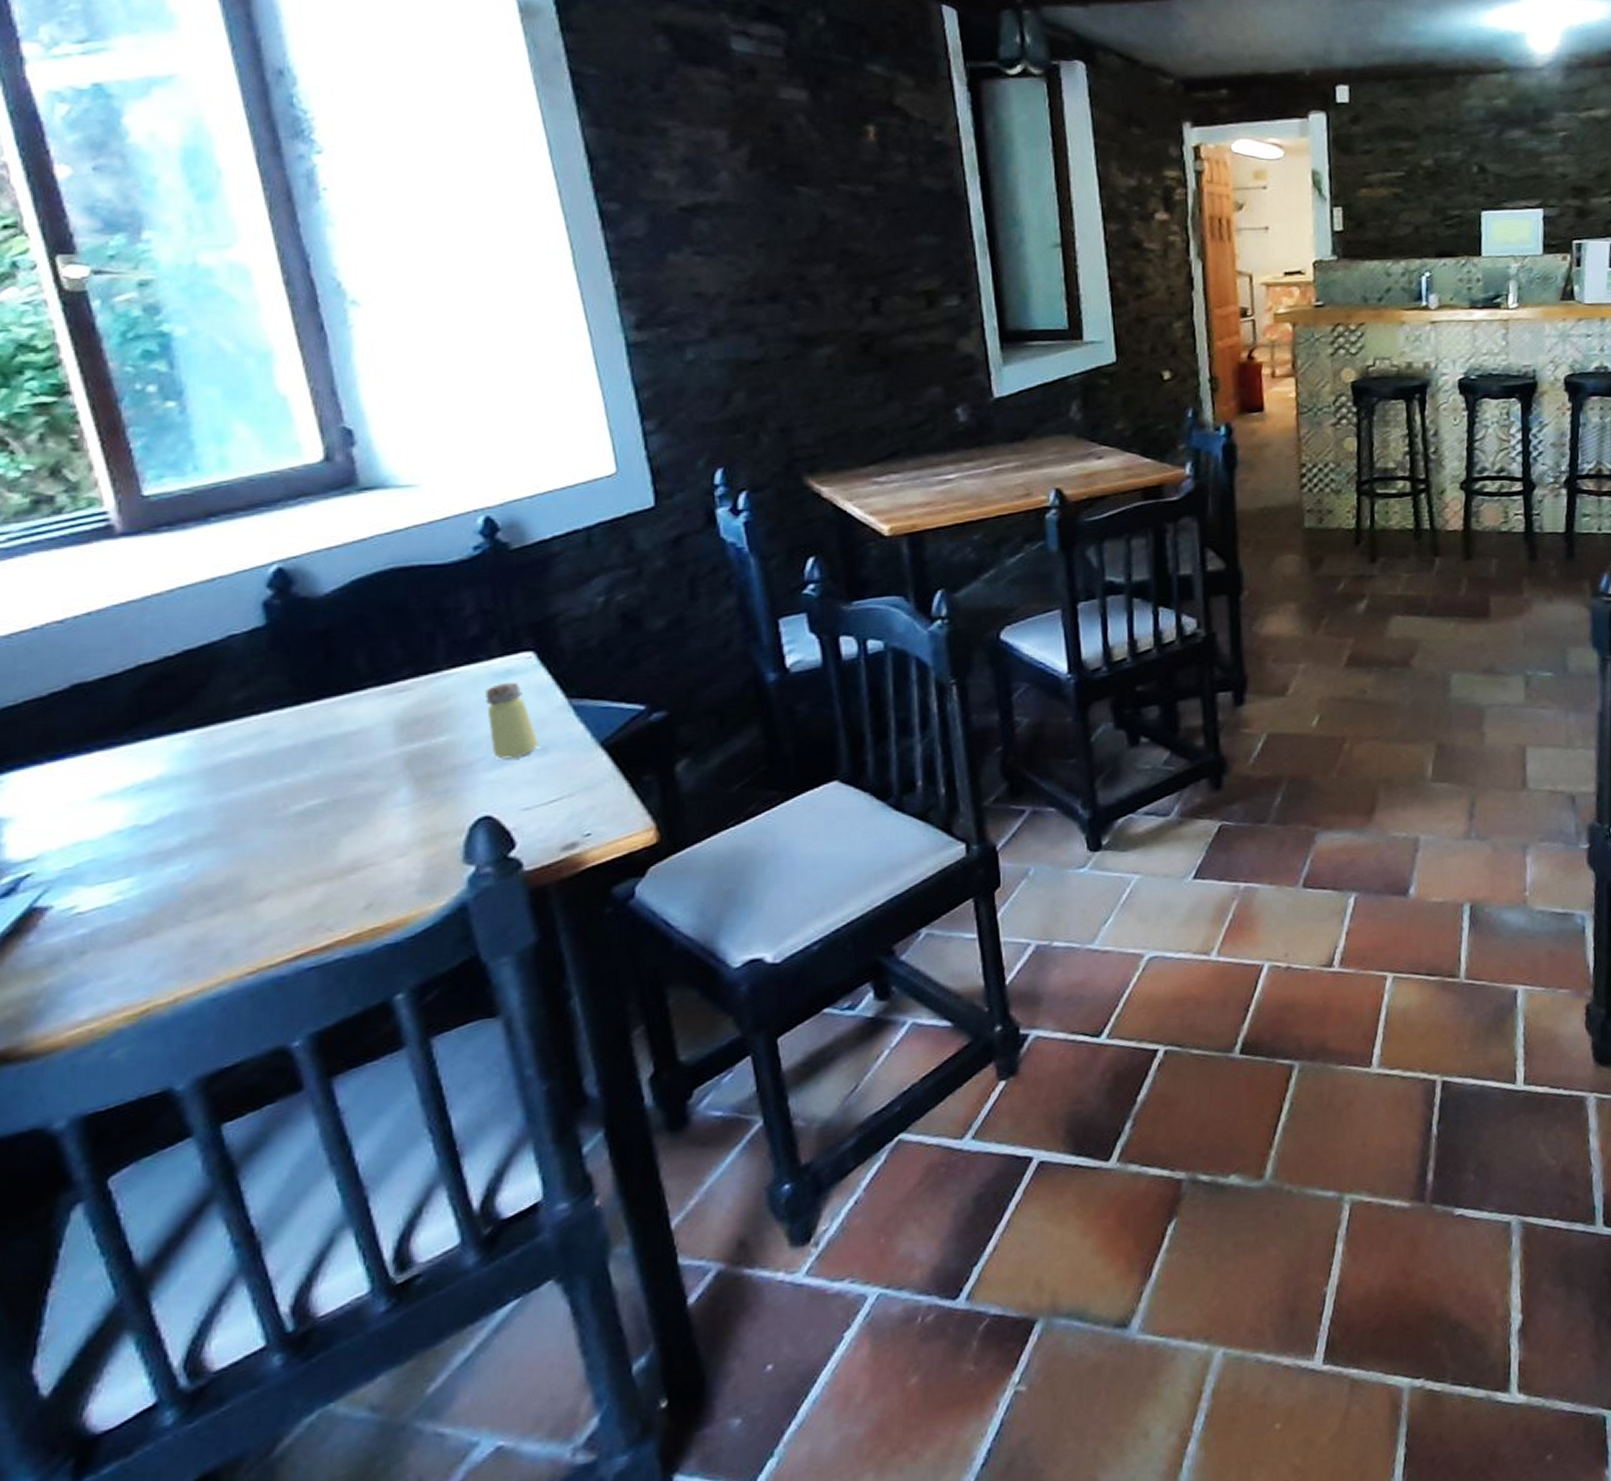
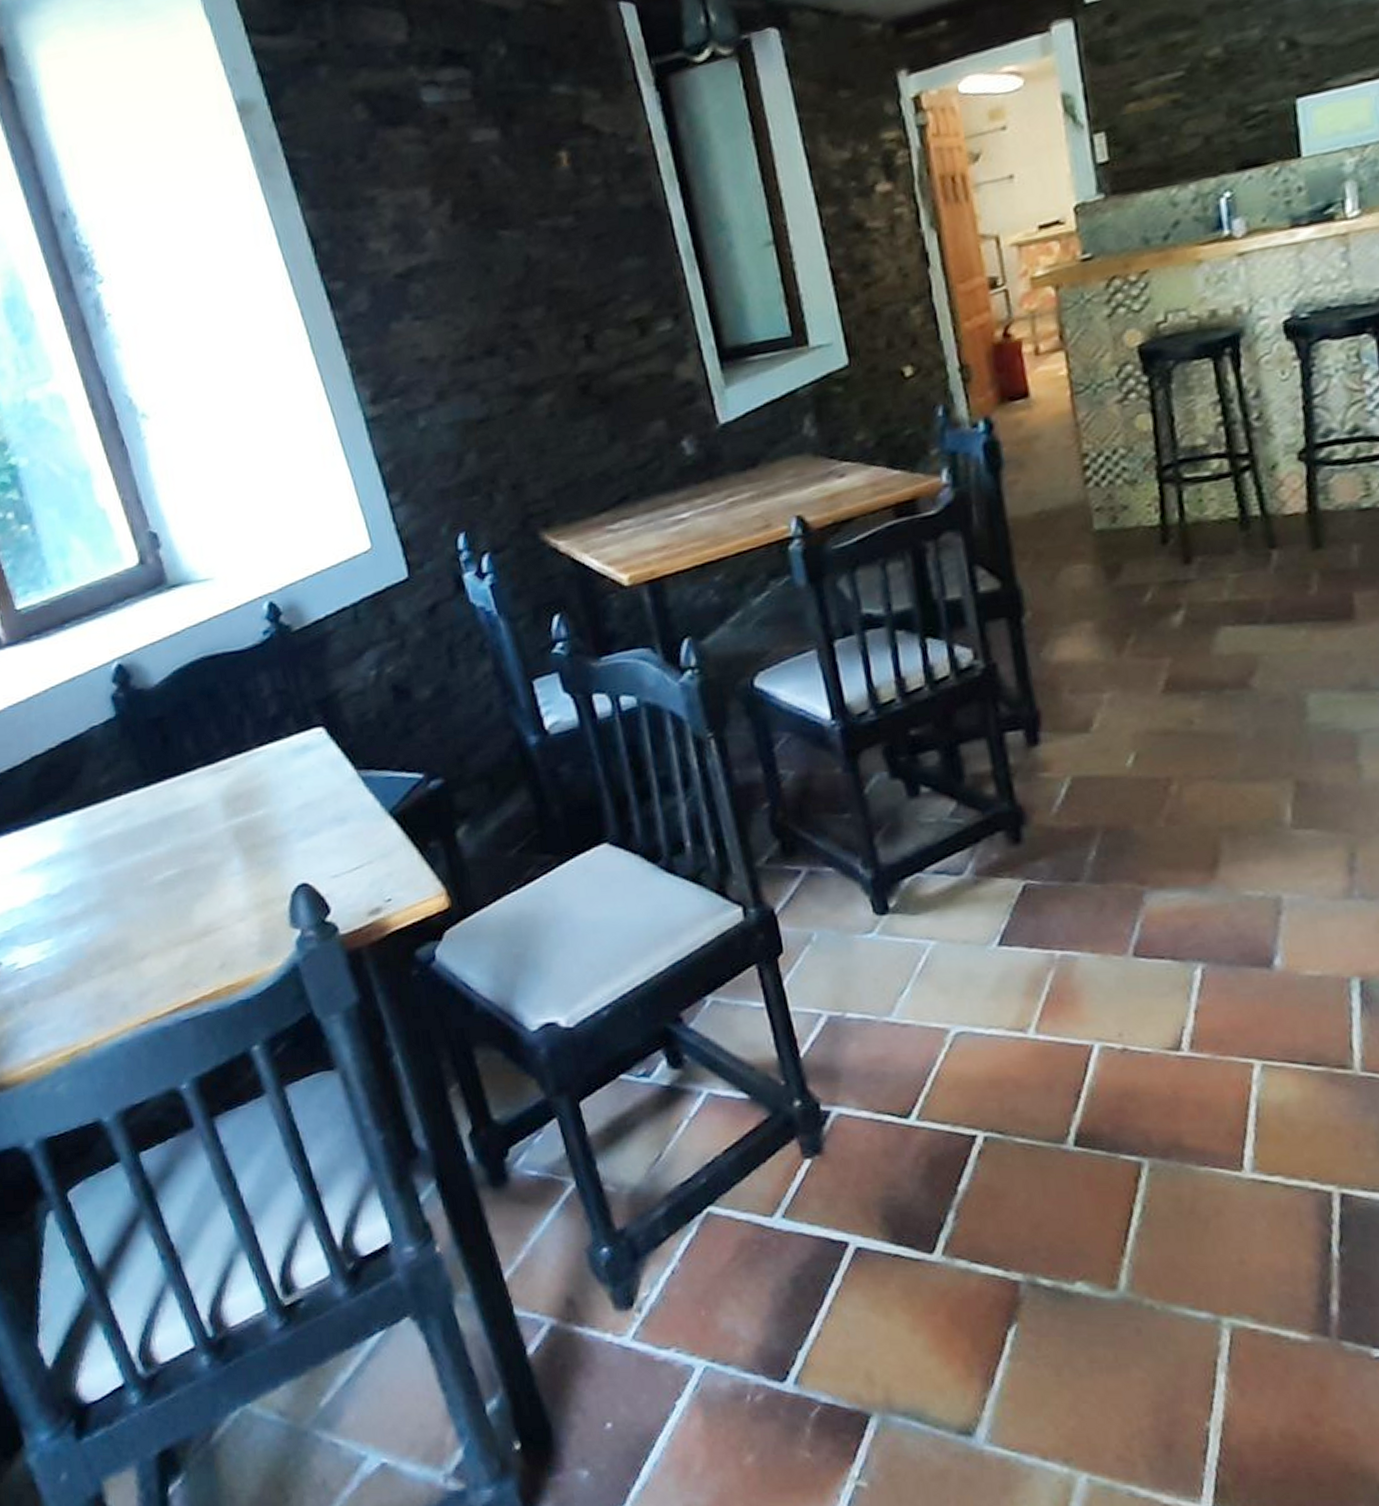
saltshaker: present [485,682,539,759] -> none [289,756,338,830]

